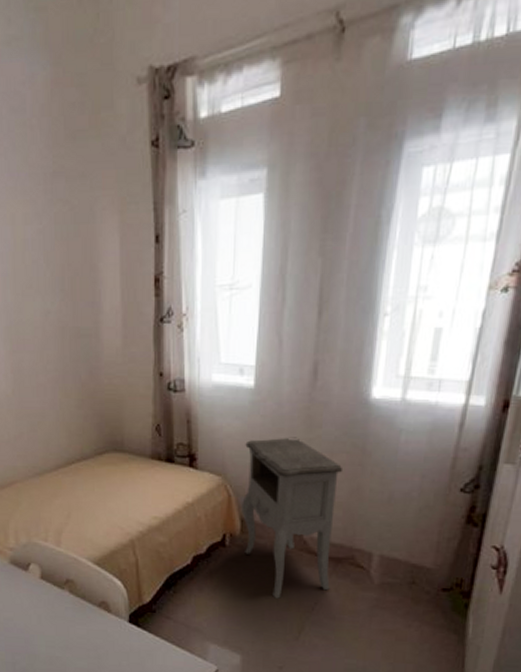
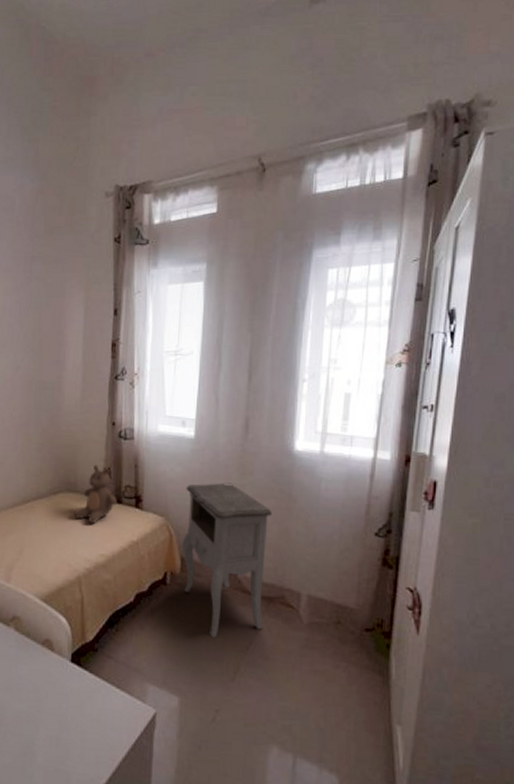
teddy bear: none [123,421,169,486] -> present [74,464,117,525]

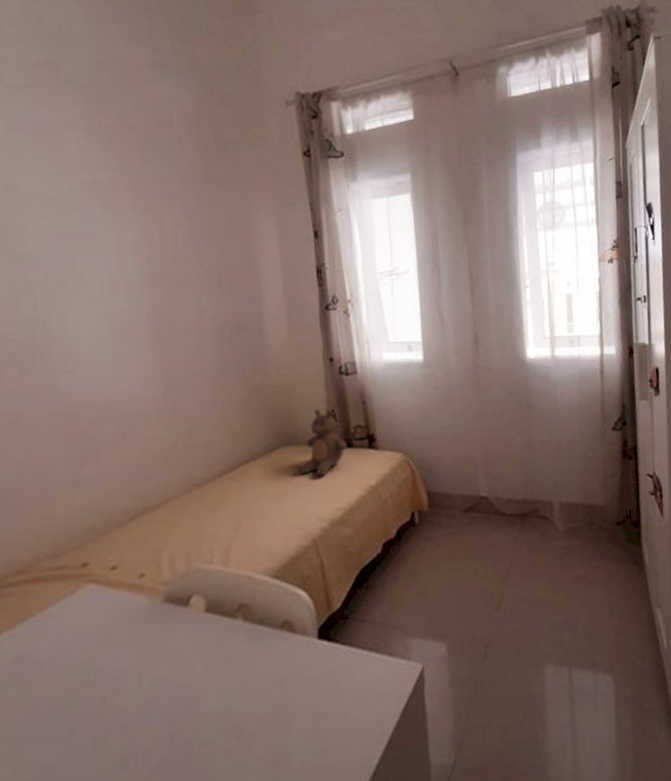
nightstand: present [182,482,271,638] -> none [422,403,521,570]

